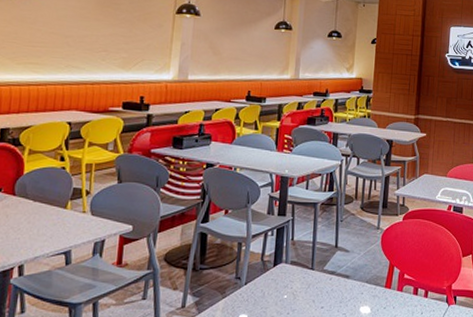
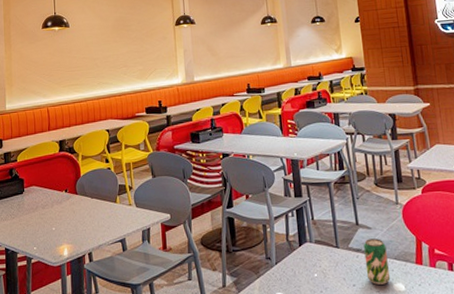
beverage can: none [336,262,360,307] -> present [363,238,391,285]

